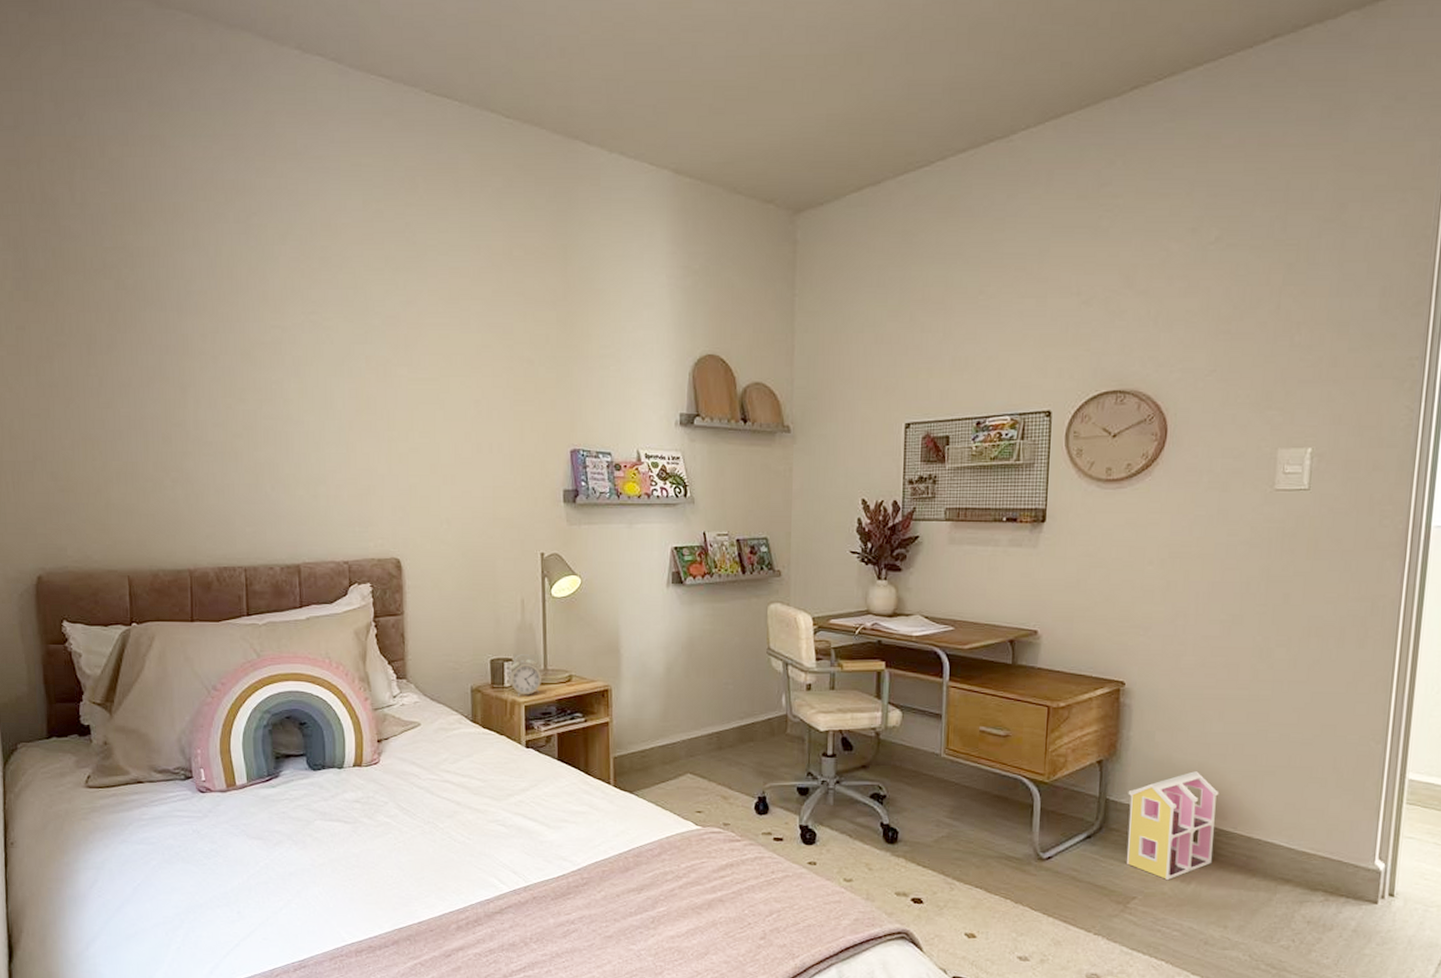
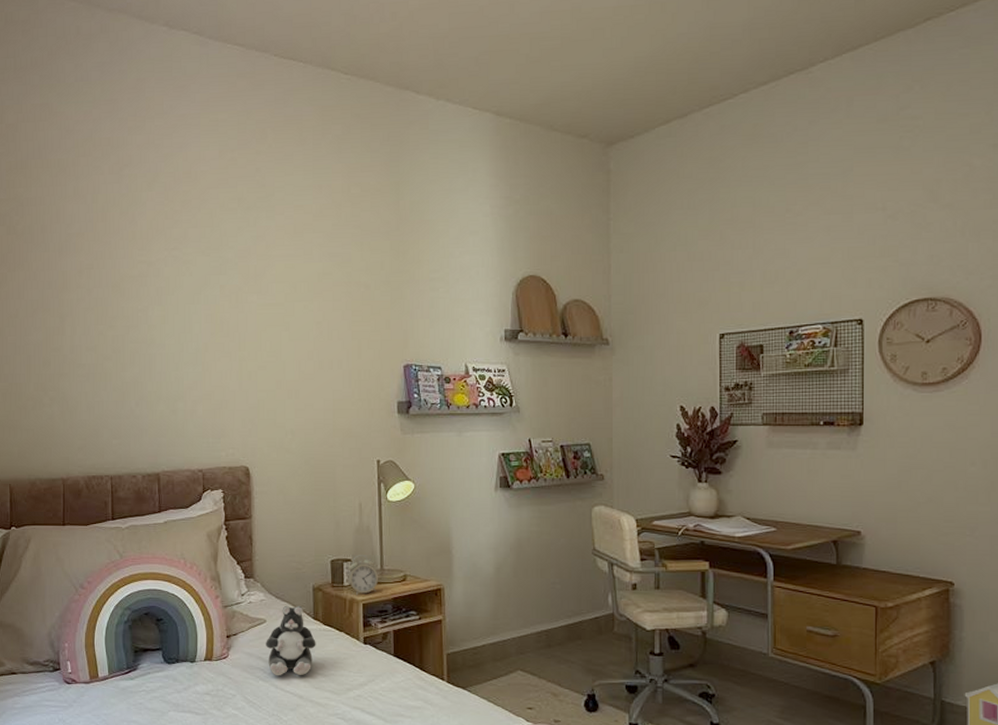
plush toy: none [420,707,475,782] -> present [266,605,316,676]

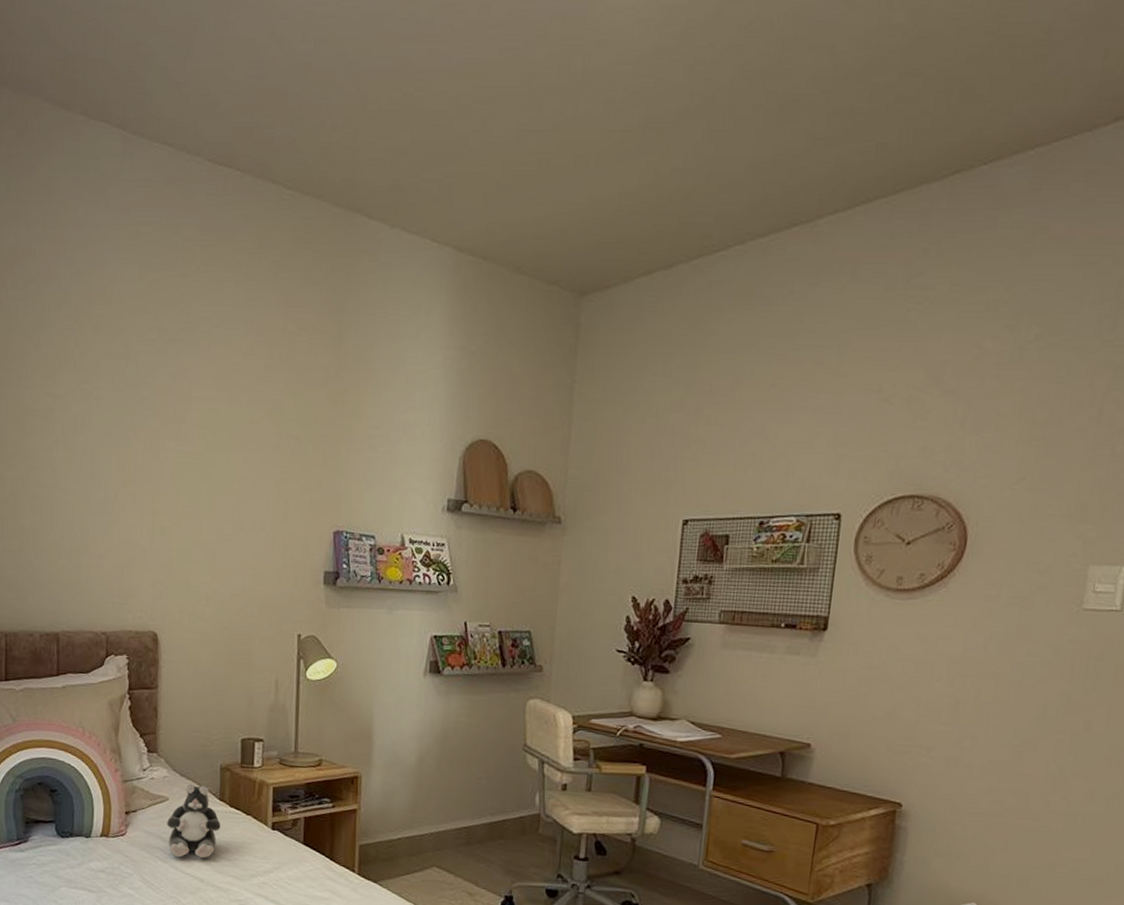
alarm clock: present [348,555,378,596] -> none [259,735,291,779]

